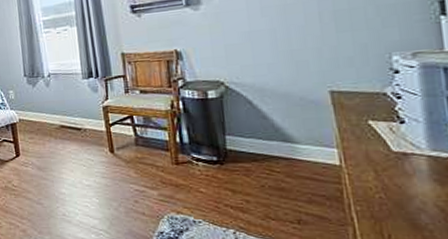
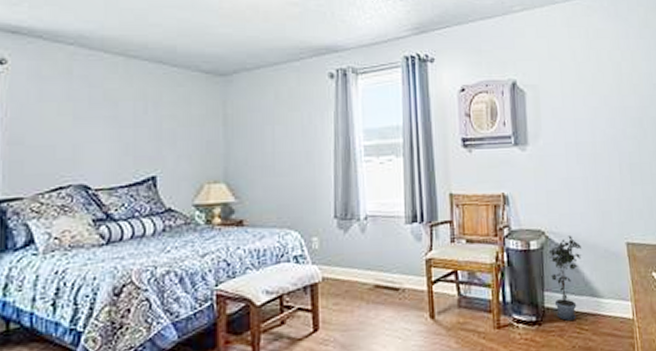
potted plant: none [227,85,270,162] -> present [547,235,582,321]

